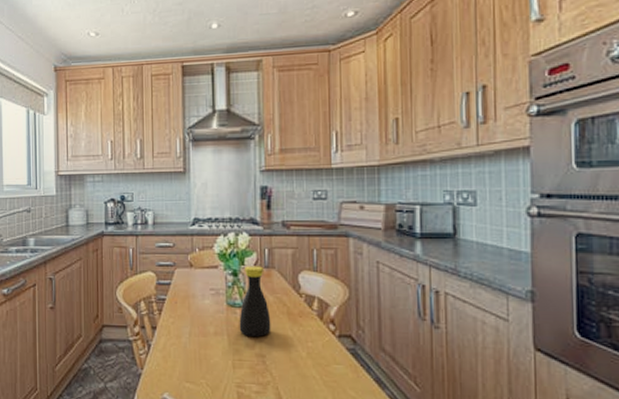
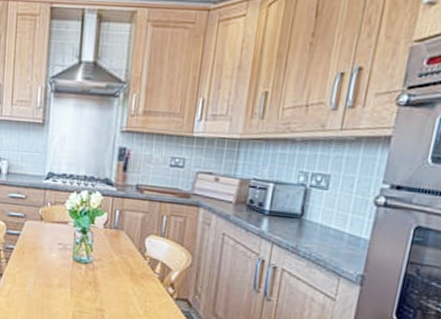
bottle: present [239,266,271,337] -> none [82,225,114,293]

